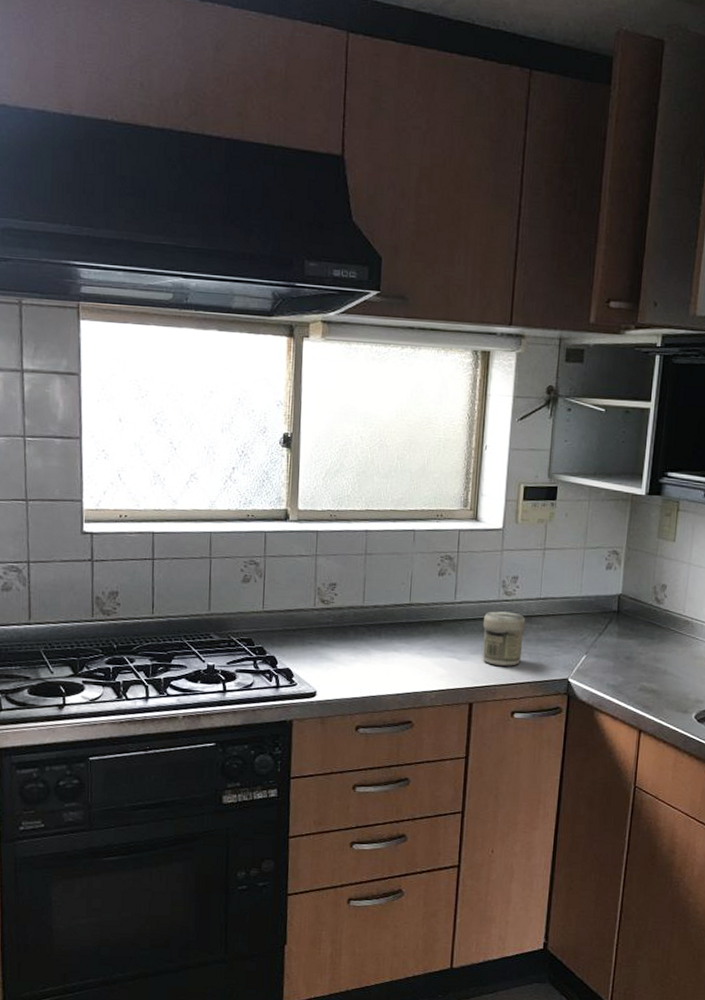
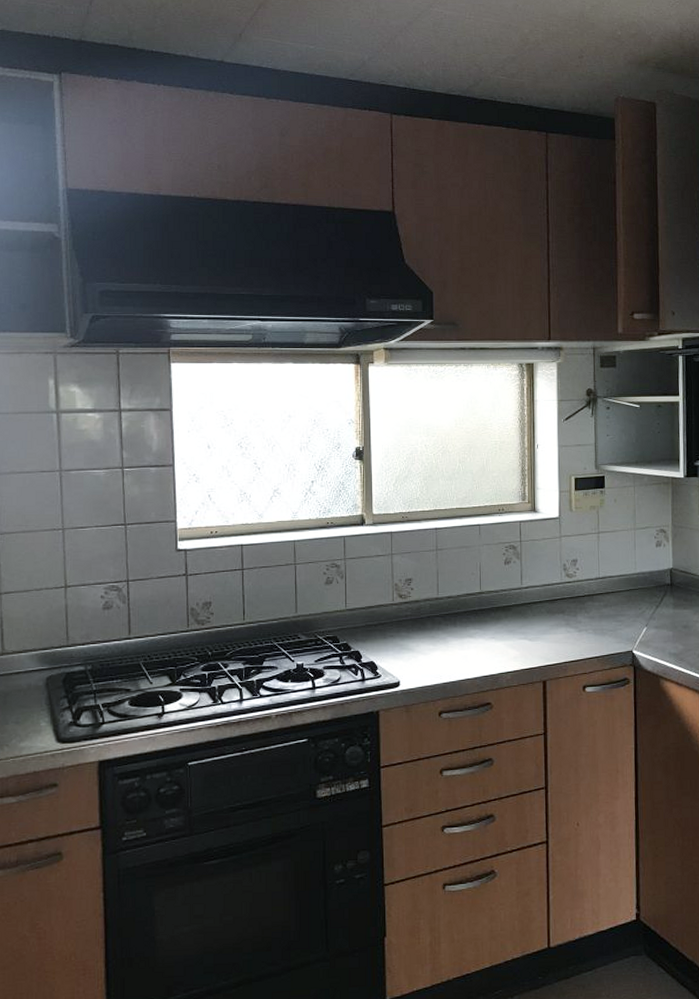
jar: present [482,611,526,666] -> none [548,592,588,643]

